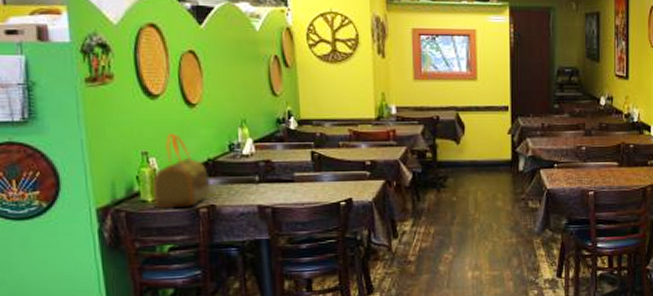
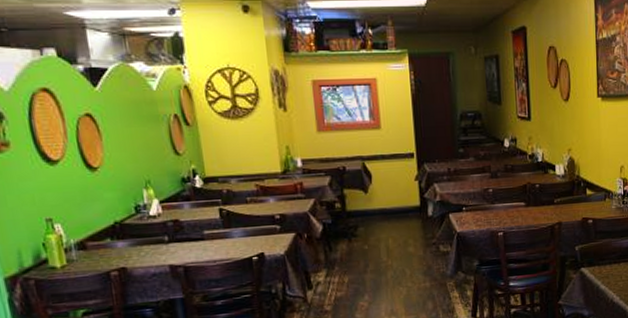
handbag: present [151,134,211,208] -> none [58,198,121,273]

